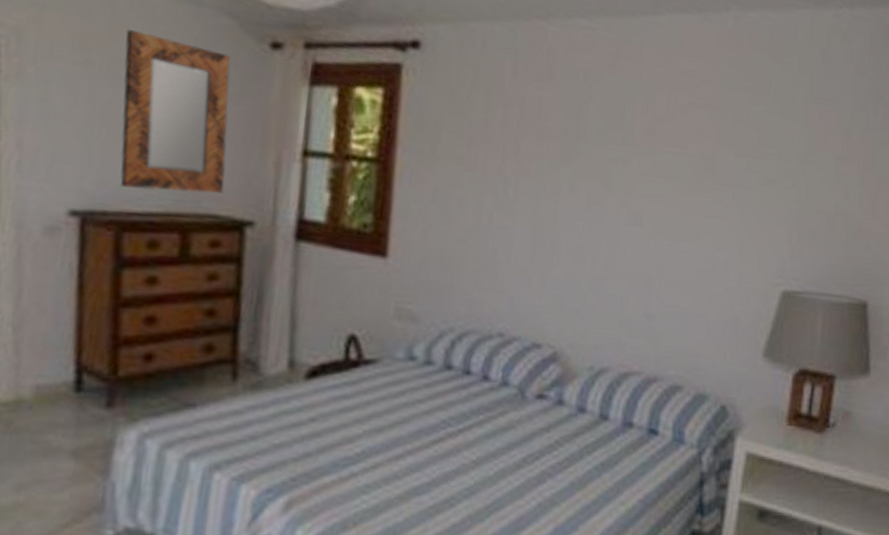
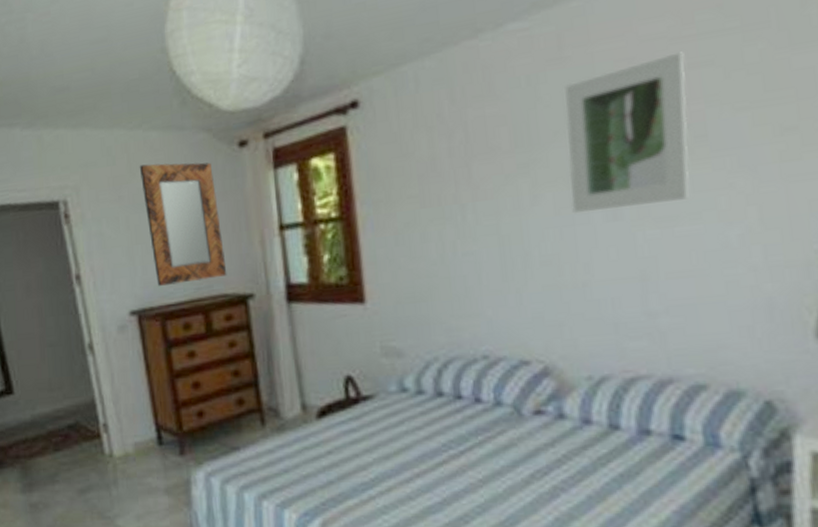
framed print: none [602,90,709,220] -> present [563,52,690,213]

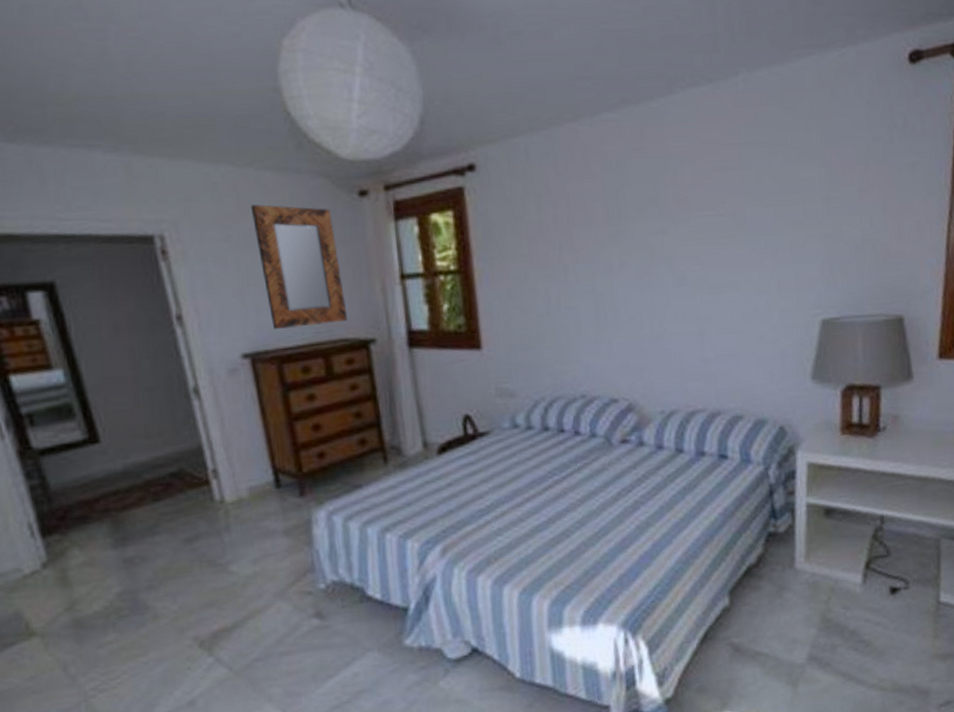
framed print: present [563,52,690,213] -> none [644,156,733,278]

